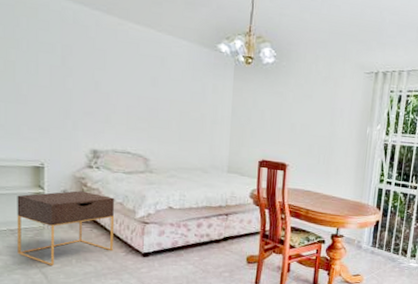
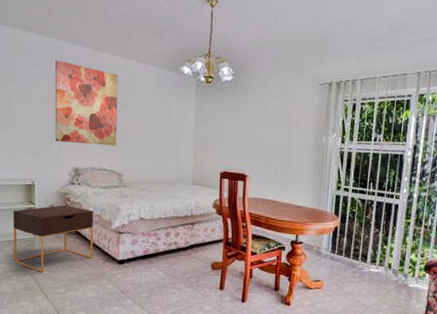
wall art: none [69,26,146,127] -> present [55,60,118,146]

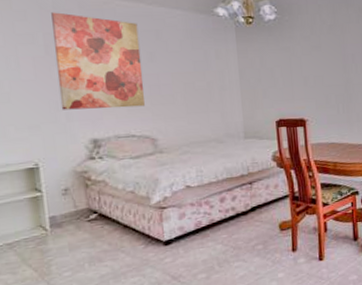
nightstand: present [13,205,93,272] -> none [11,185,130,276]

